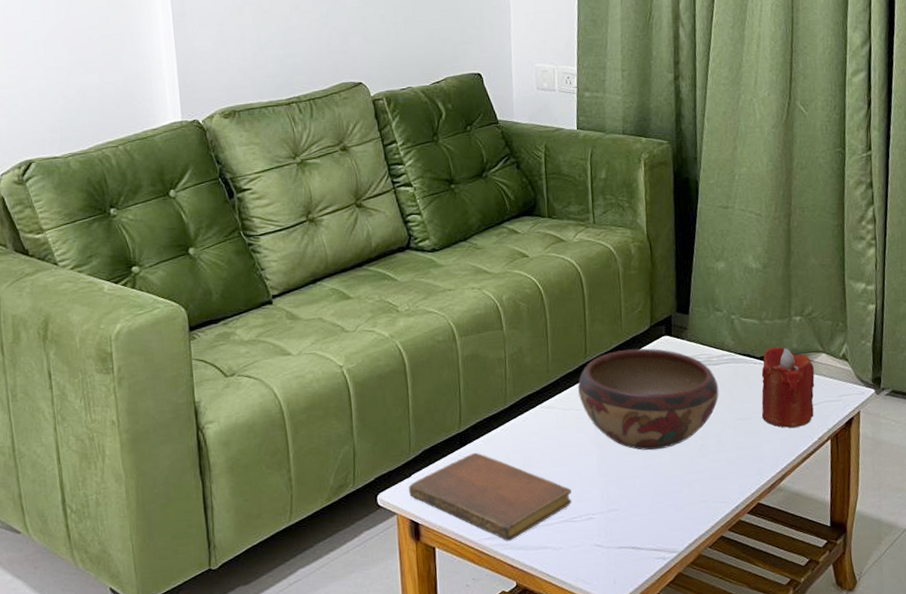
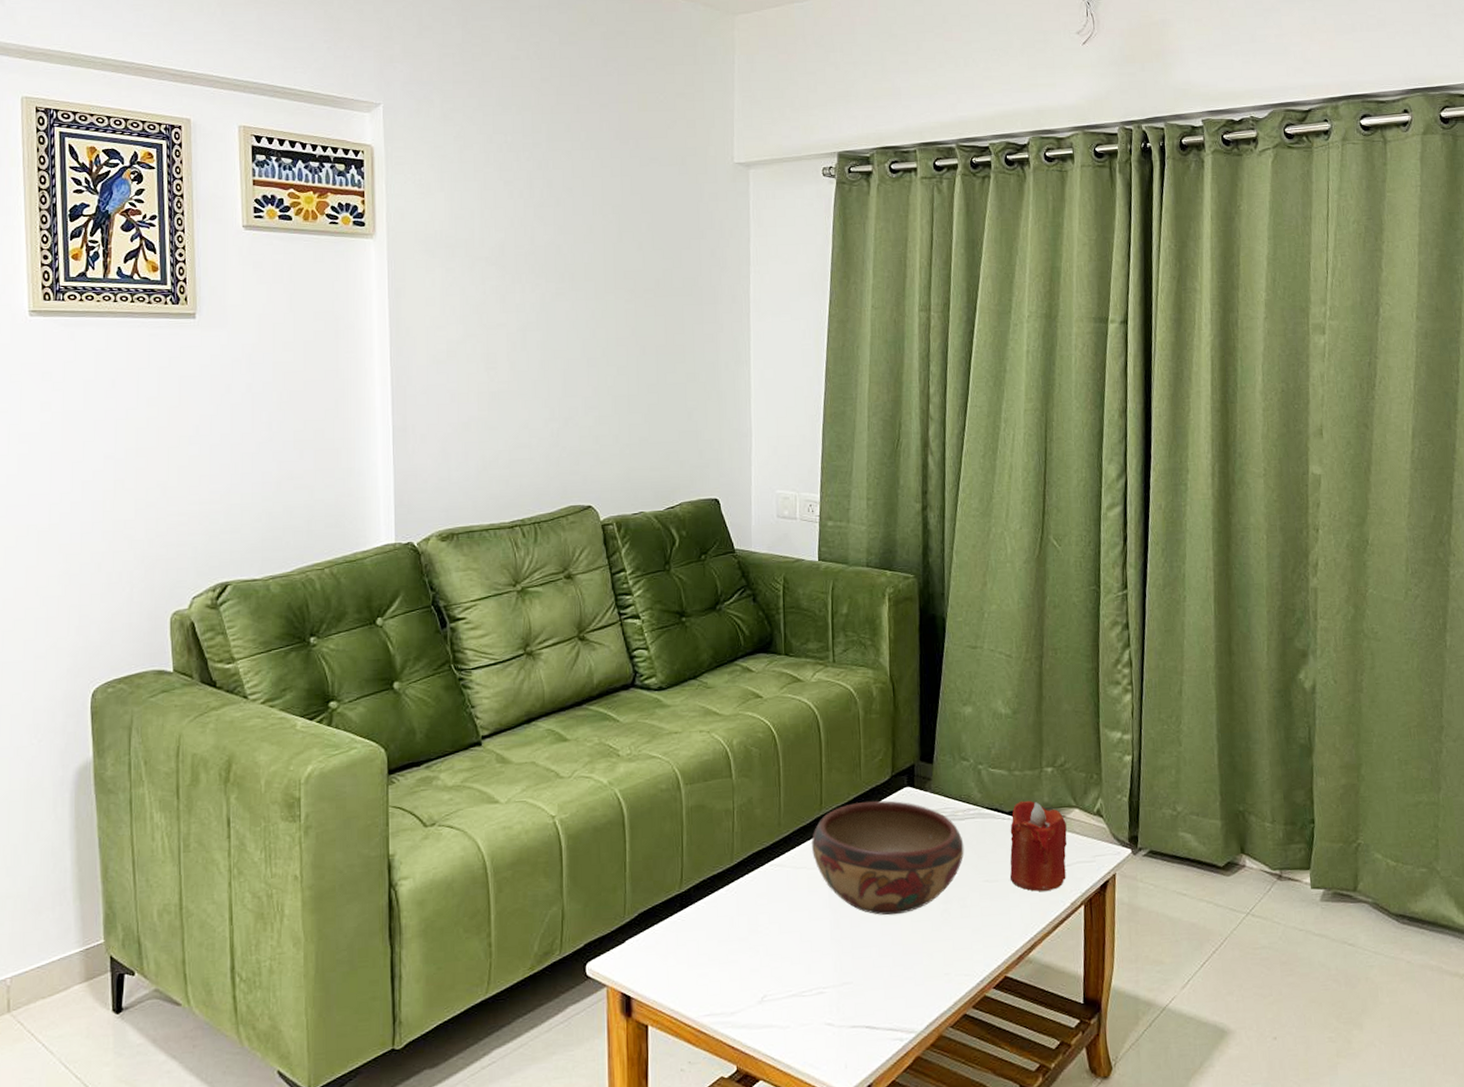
notebook: present [409,452,572,541] -> none [621,916,801,1018]

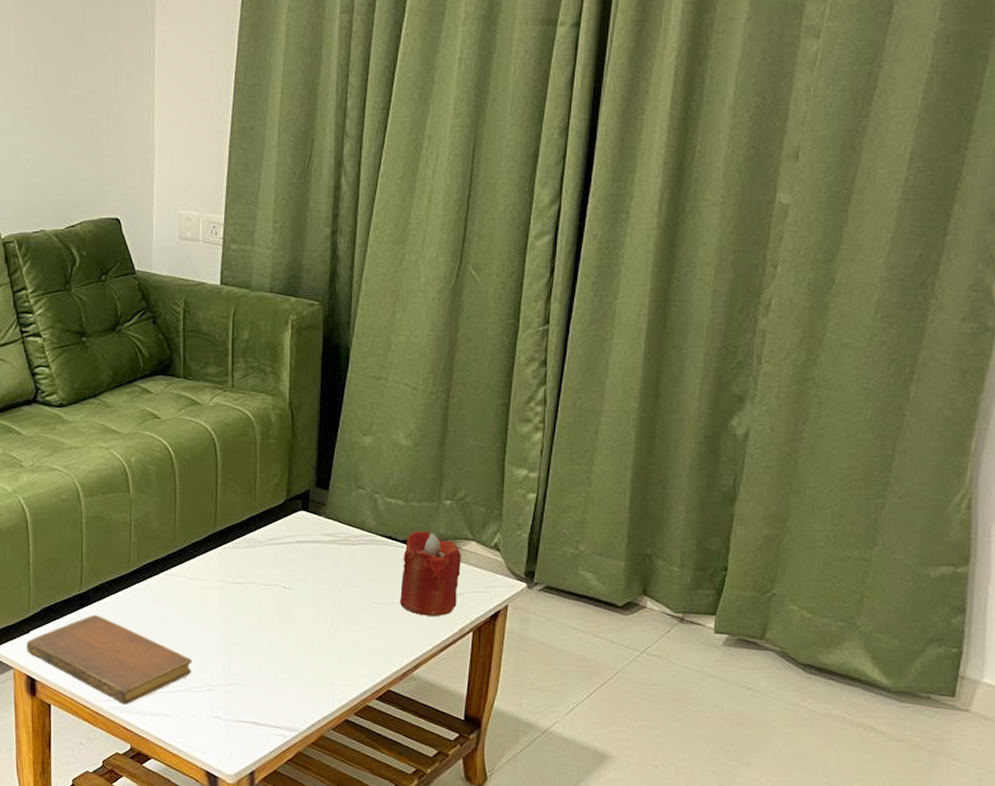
notebook: none [621,916,801,1018] -> present [26,614,192,704]
decorative bowl: present [812,800,964,916] -> none [205,521,355,627]

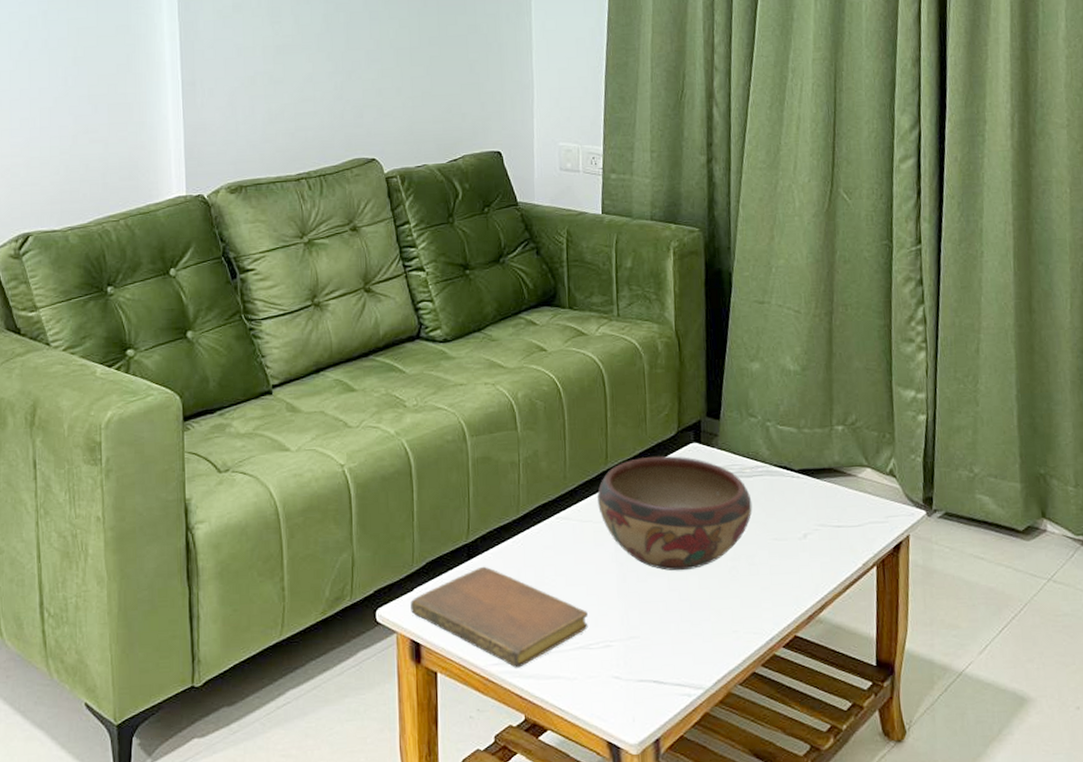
decorative bowl: none [205,521,355,627] -> present [597,456,753,571]
candle: present [399,530,461,617] -> none [799,458,859,552]

